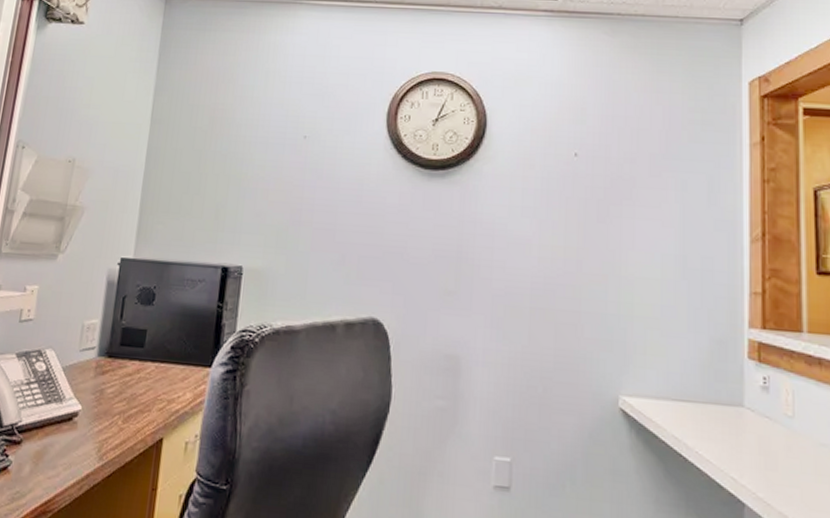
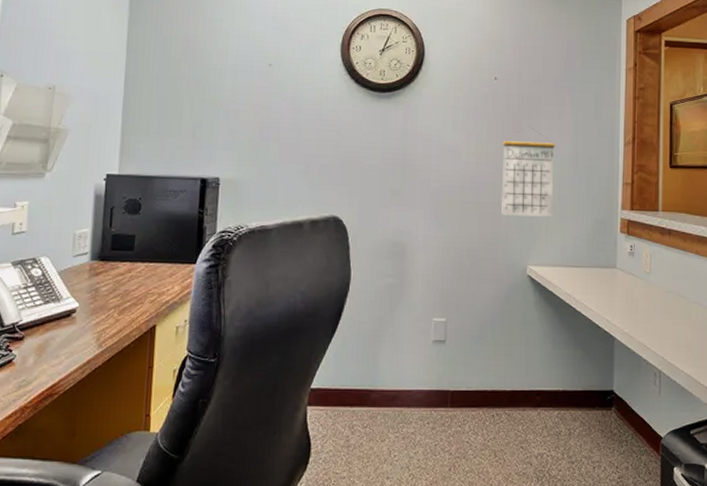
calendar: none [584,214,655,333] -> present [501,125,555,217]

